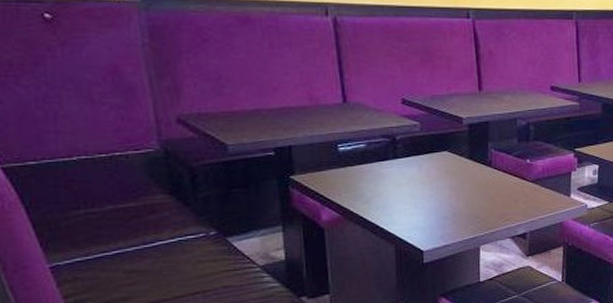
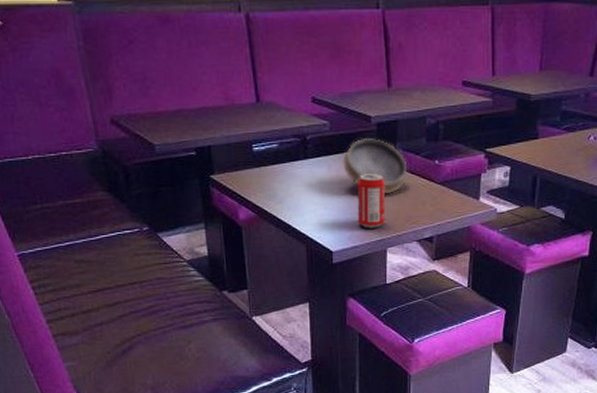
ashtray: none [434,139,500,192] -> present [342,139,408,194]
beverage can: none [449,173,478,227] -> present [357,174,386,228]

